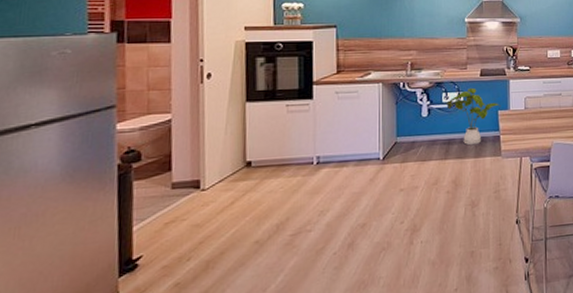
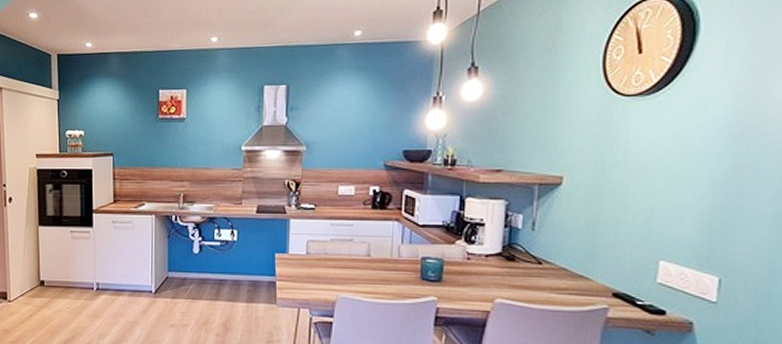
house plant: present [446,87,501,146] -> none [219,225,279,289]

